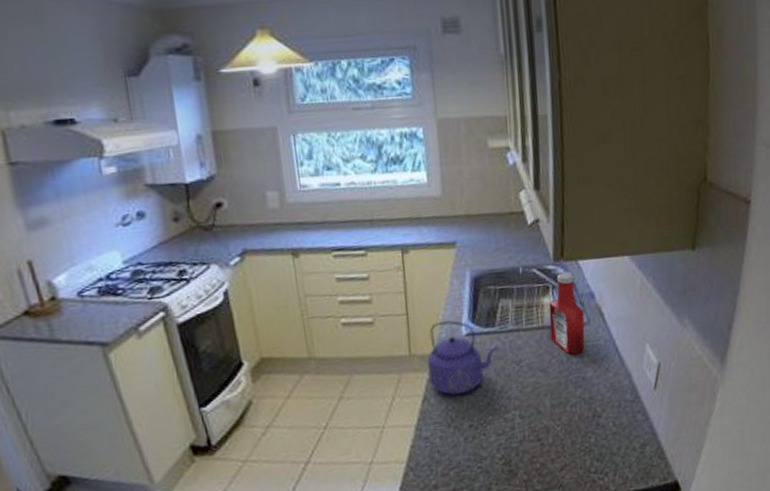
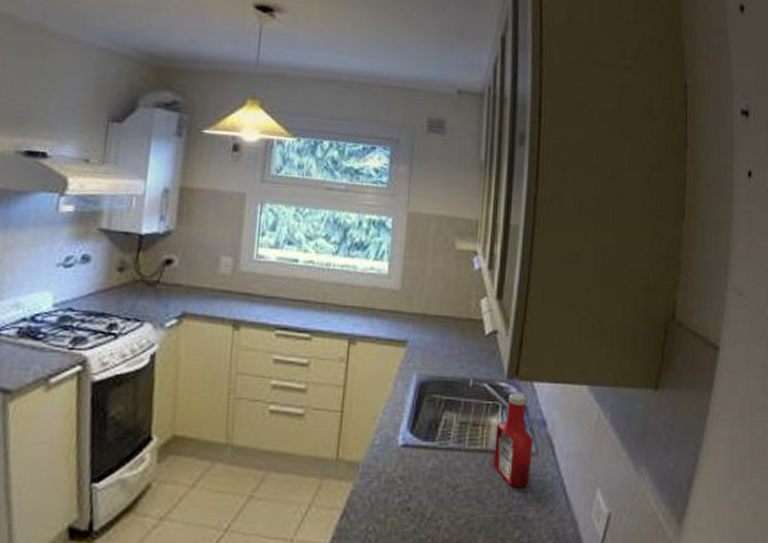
kettle: present [427,320,498,395] -> none [353,425,435,515]

